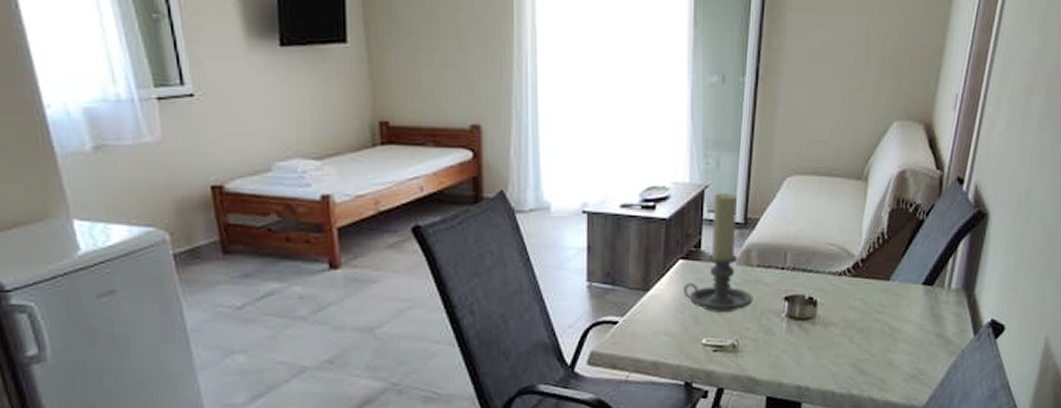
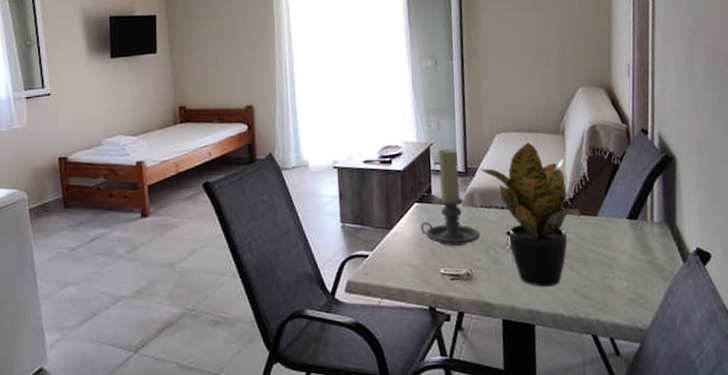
potted plant: none [761,189,871,361] -> present [479,142,581,287]

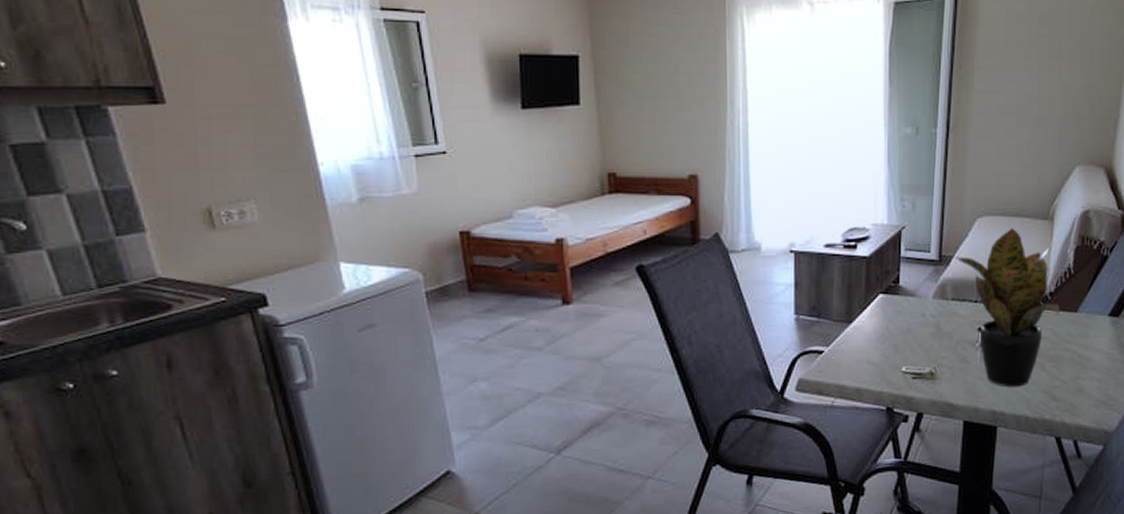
candle holder: present [421,149,481,246] -> none [884,233,949,342]

